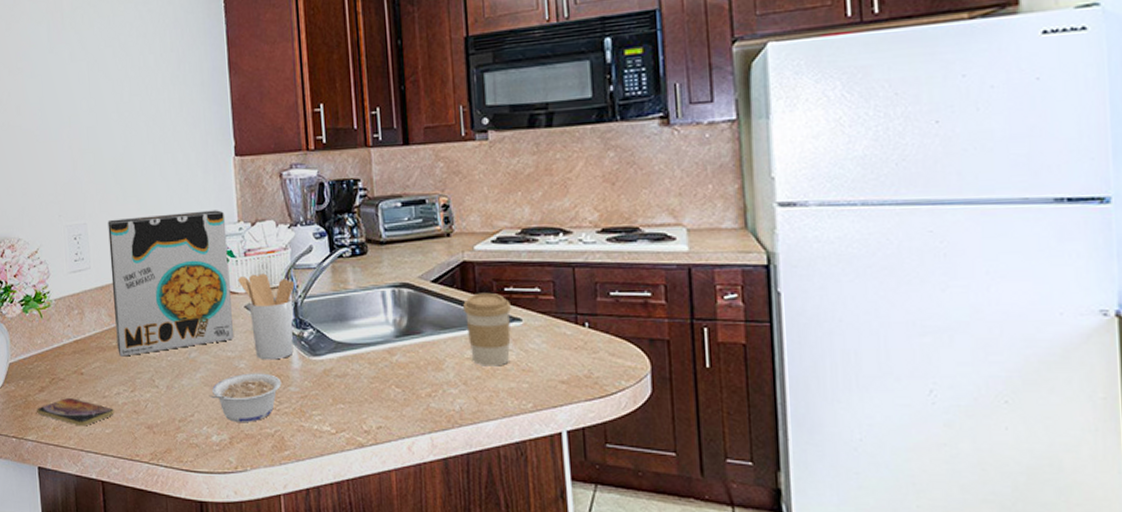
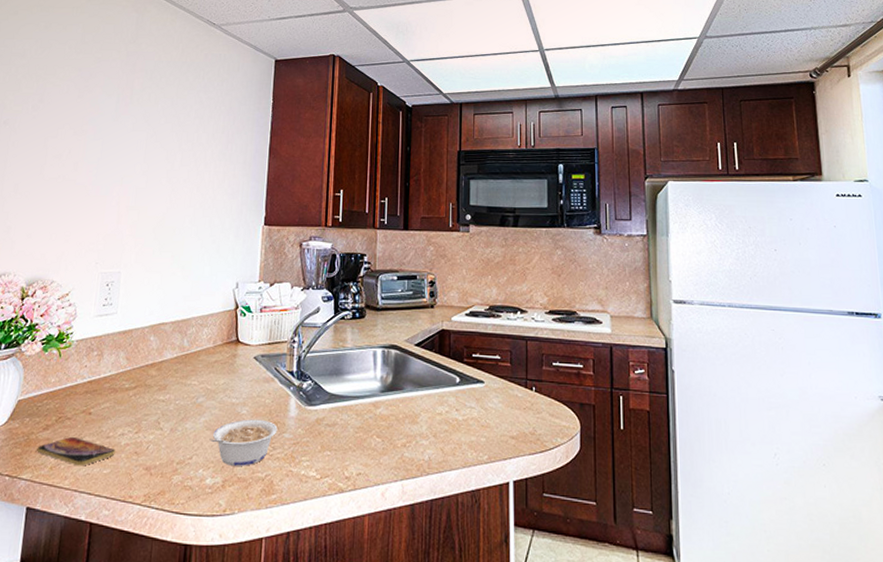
cereal box: present [108,210,233,357] -> none [129,269,248,399]
utensil holder: present [238,273,295,360] -> none [251,328,301,408]
coffee cup: present [463,292,512,366] -> none [439,357,477,422]

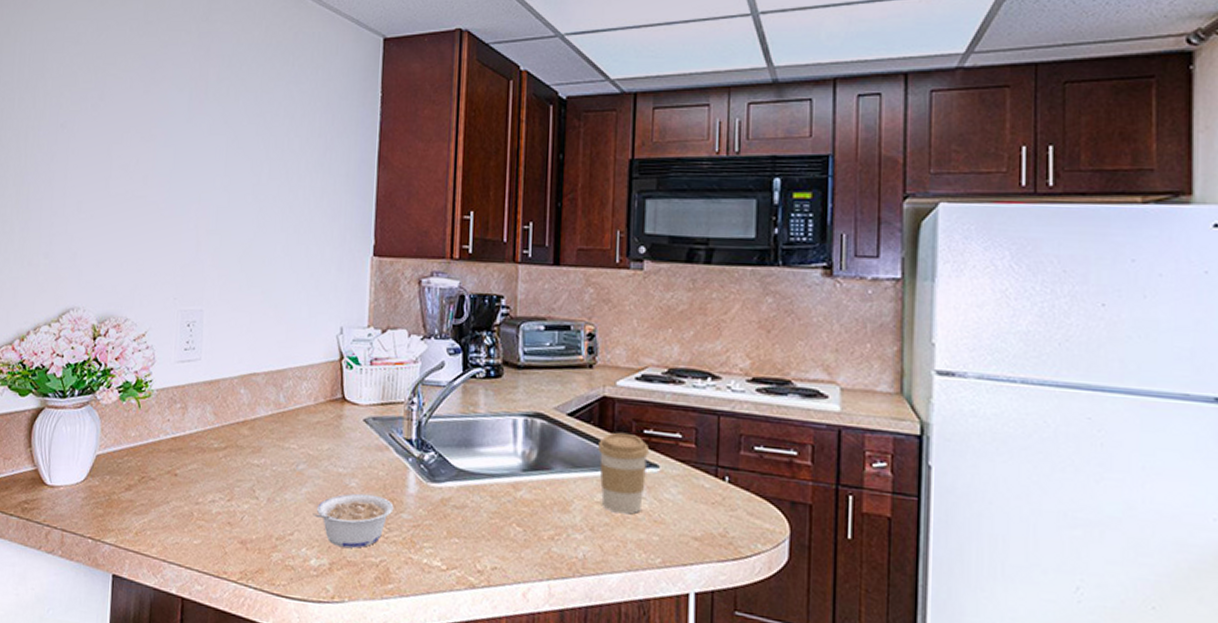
smartphone: present [37,437,116,466] -> none [120,500,206,534]
coffee cup: none [439,357,477,422] -> present [598,432,650,514]

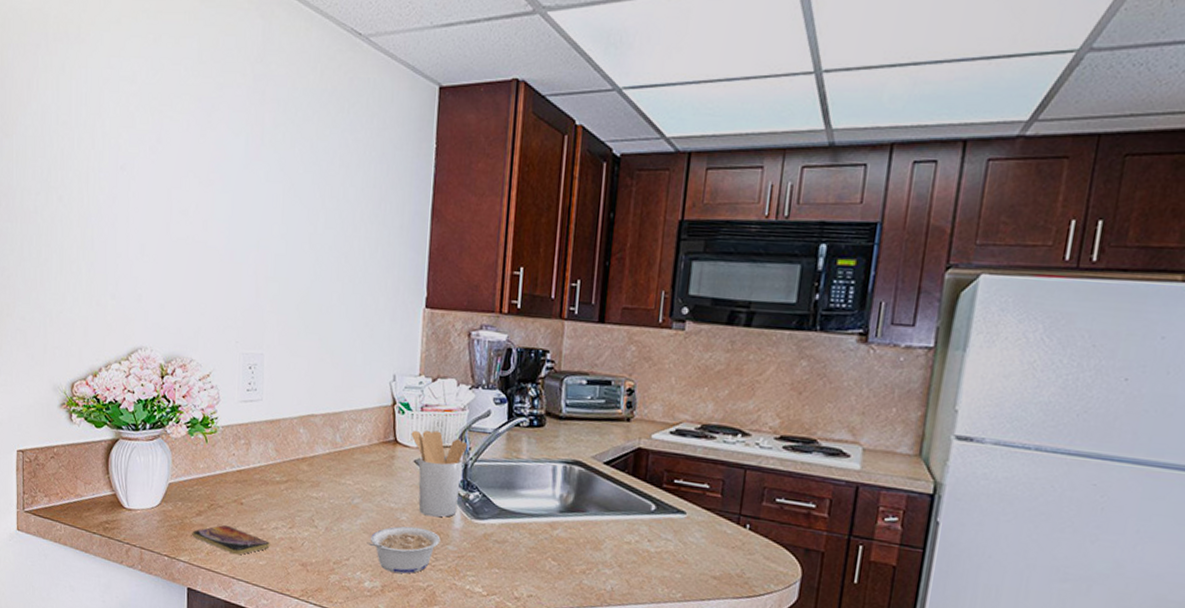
smartphone: none [120,500,206,534] -> present [192,525,270,555]
utensil holder: none [360,385,421,482] -> present [411,430,468,518]
coffee cup: present [598,432,650,514] -> none [630,481,679,554]

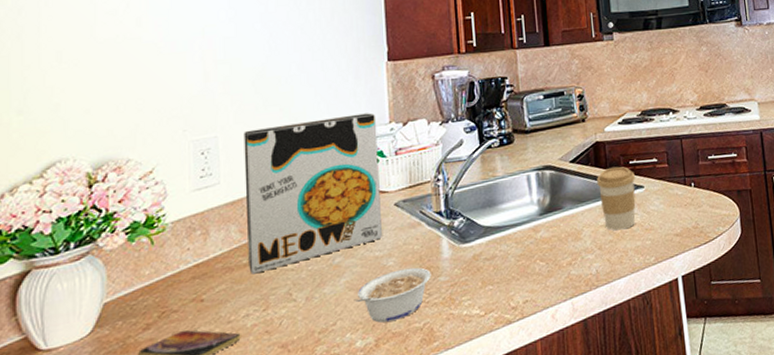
cereal box: none [280,353,407,493] -> present [244,113,382,274]
utensil holder: present [411,430,468,518] -> none [388,170,446,255]
coffee cup: none [630,481,679,554] -> present [597,166,636,231]

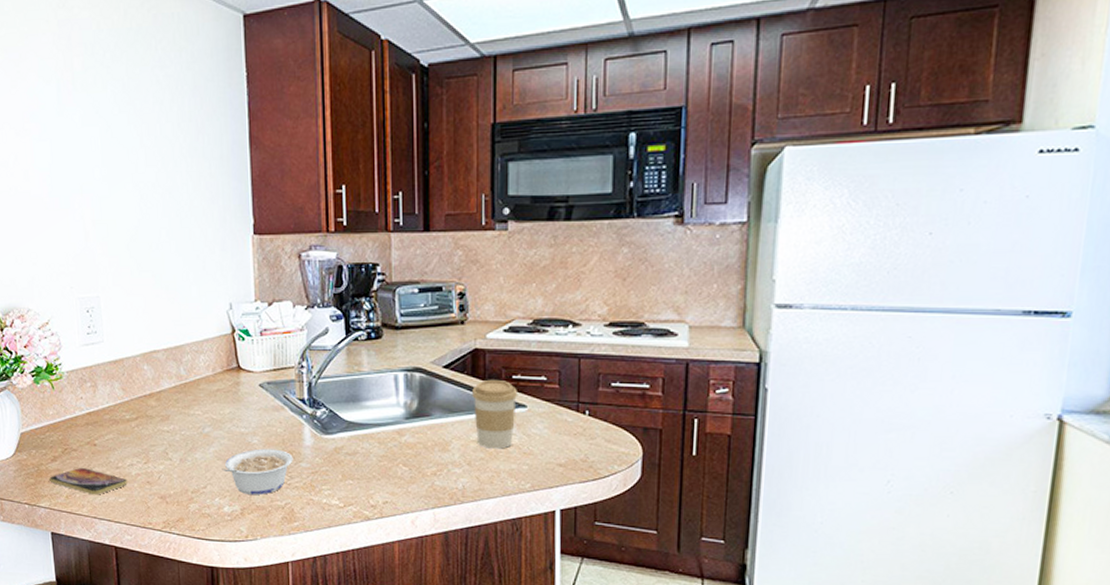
cereal box: present [244,113,382,274] -> none [121,288,247,430]

